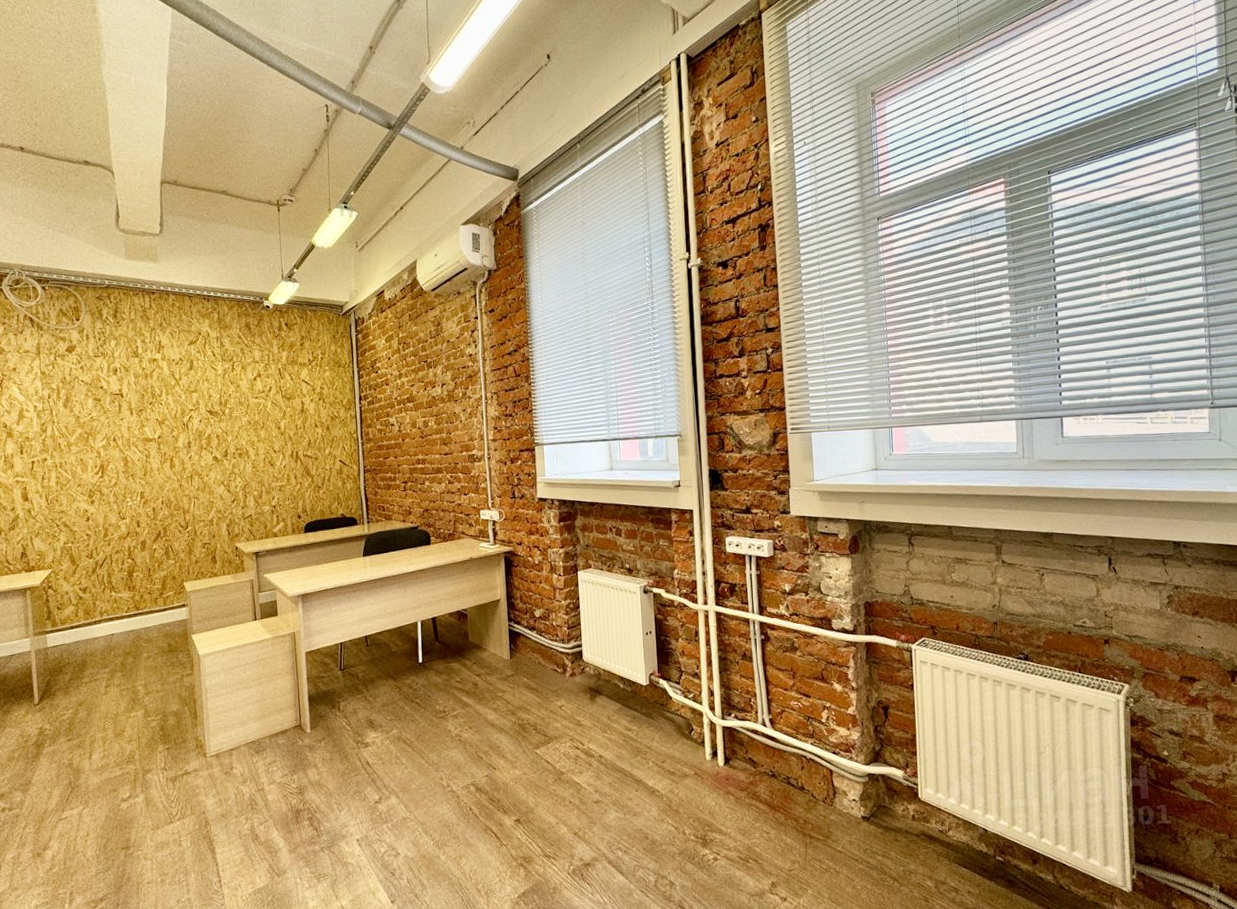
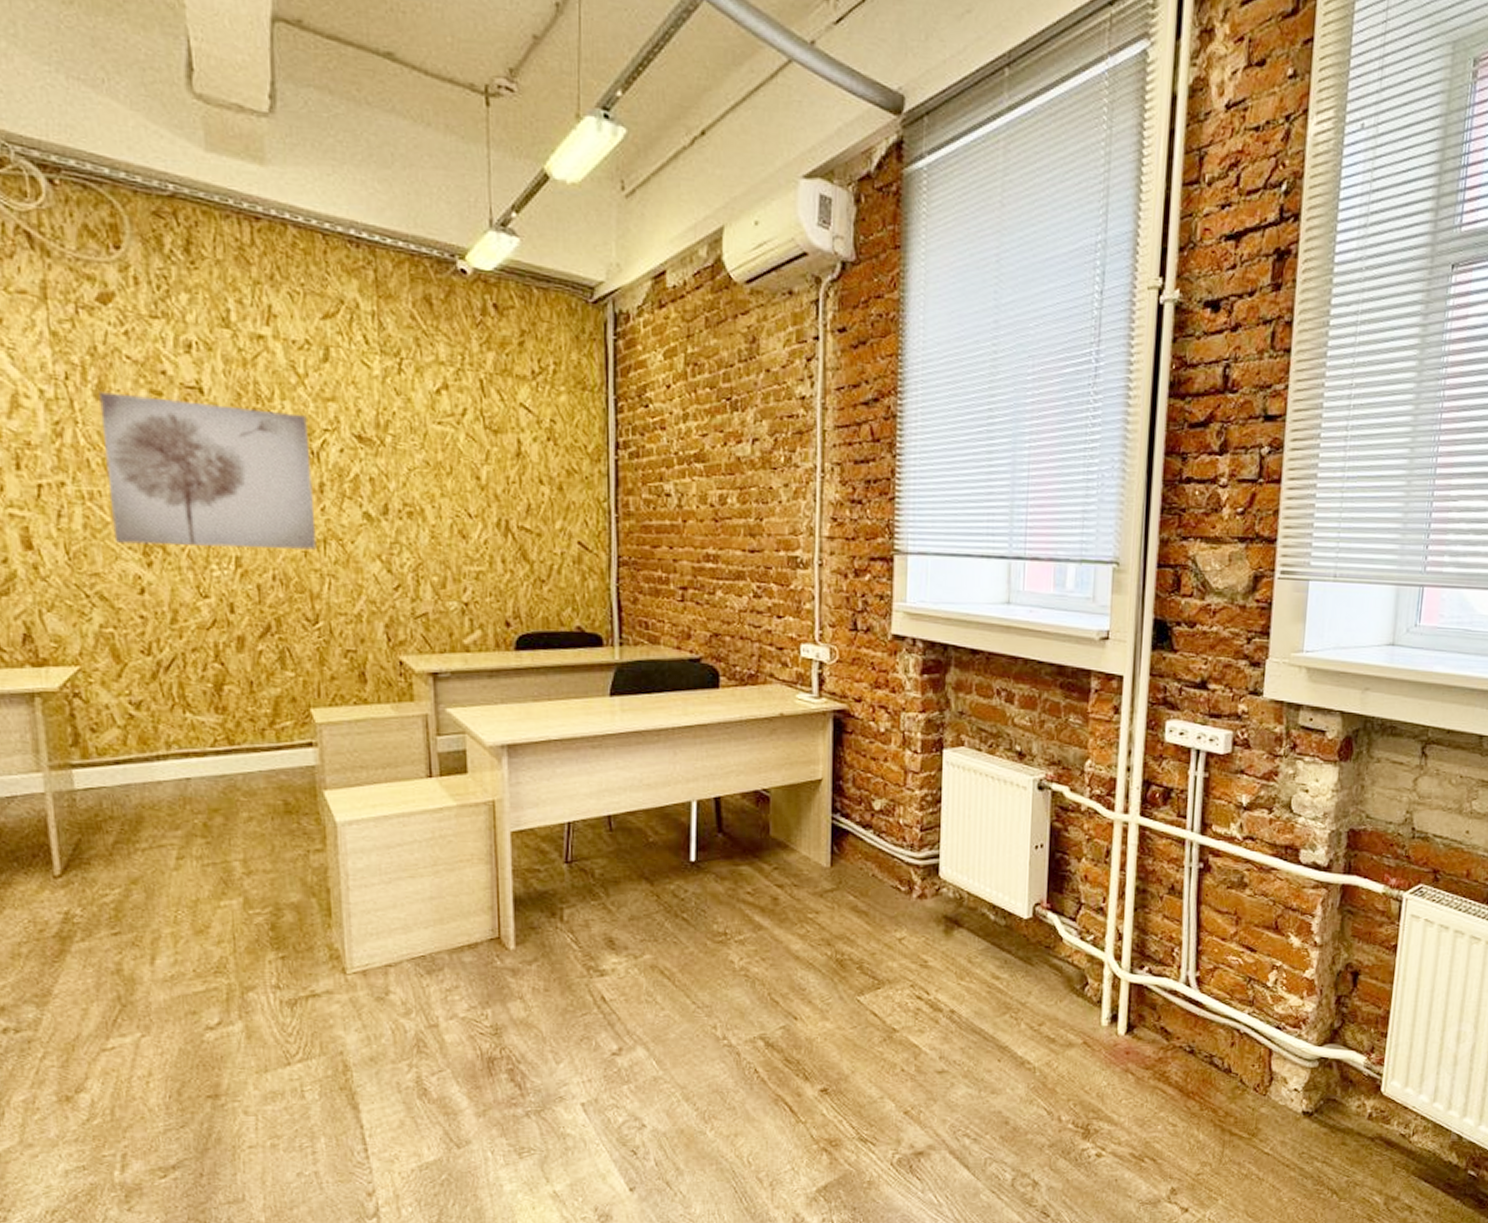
wall art: none [65,402,187,491] -> present [97,392,317,550]

